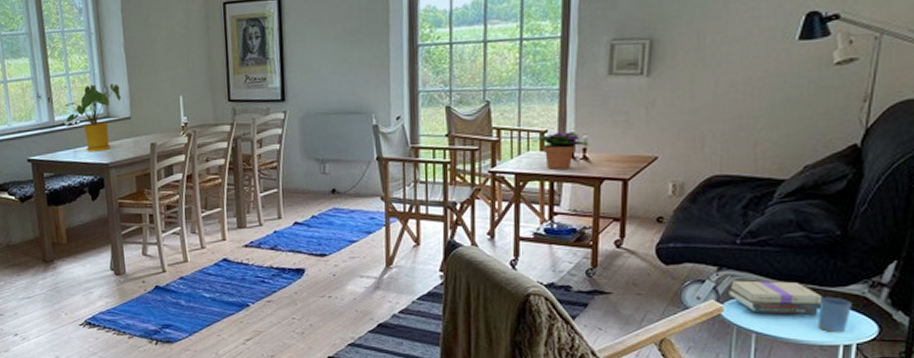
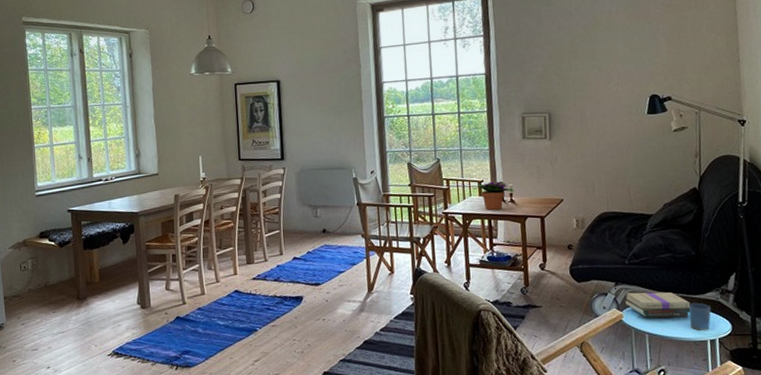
house plant: present [63,84,121,152] -> none [101,147,150,203]

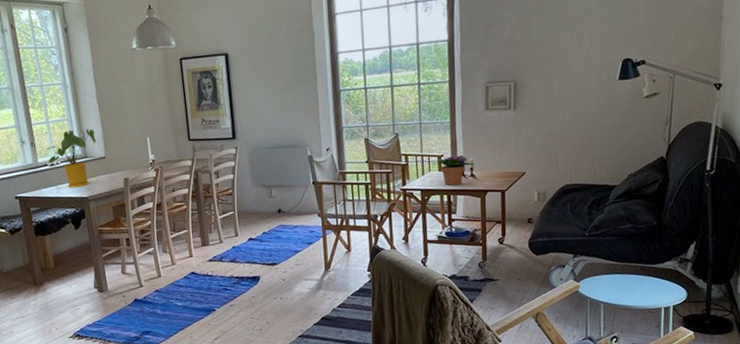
house plant: none [101,147,150,203] -> present [45,129,96,188]
books: present [625,292,691,319] -> none [583,262,648,288]
mug: present [688,302,711,331] -> none [645,271,668,299]

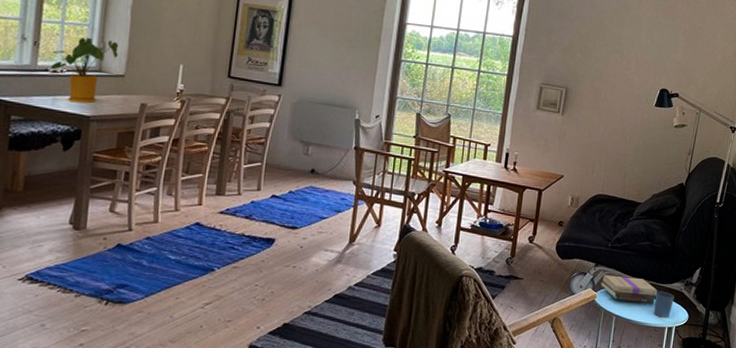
potted flower: present [431,155,475,186] -> none [477,147,519,177]
books: none [583,262,648,288] -> present [601,274,658,304]
mug: none [645,271,668,299] -> present [654,290,674,319]

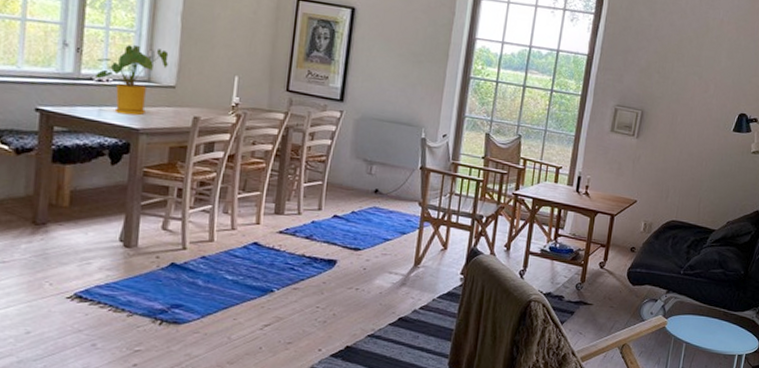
books: present [601,274,658,304] -> none [672,301,729,331]
mug: present [654,290,674,319] -> none [724,318,746,346]

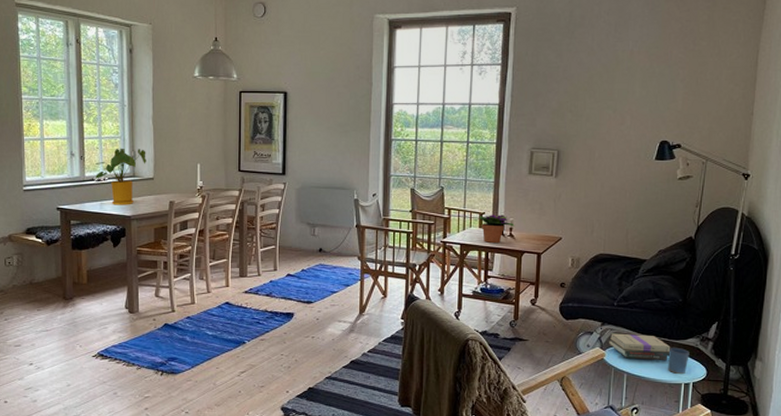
potted flower: none [549,170,591,201] -> present [473,215,515,244]
books: none [672,301,729,331] -> present [609,333,671,360]
mug: none [724,318,746,346] -> present [668,347,690,375]

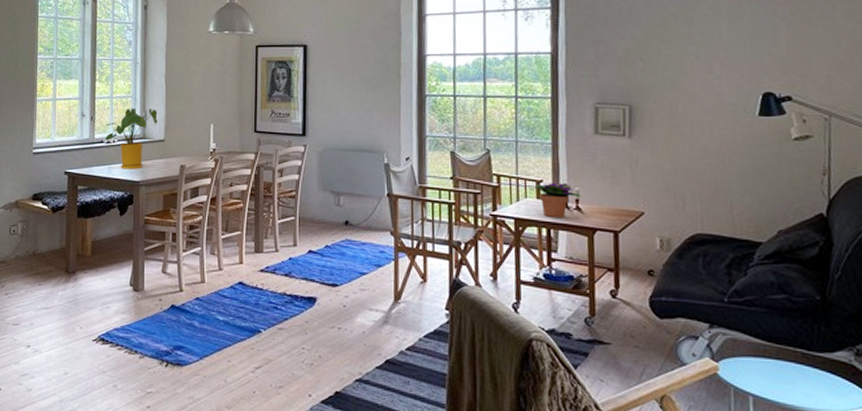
books: present [609,333,671,360] -> none [722,339,813,380]
mug: present [668,347,690,375] -> none [809,362,842,402]

